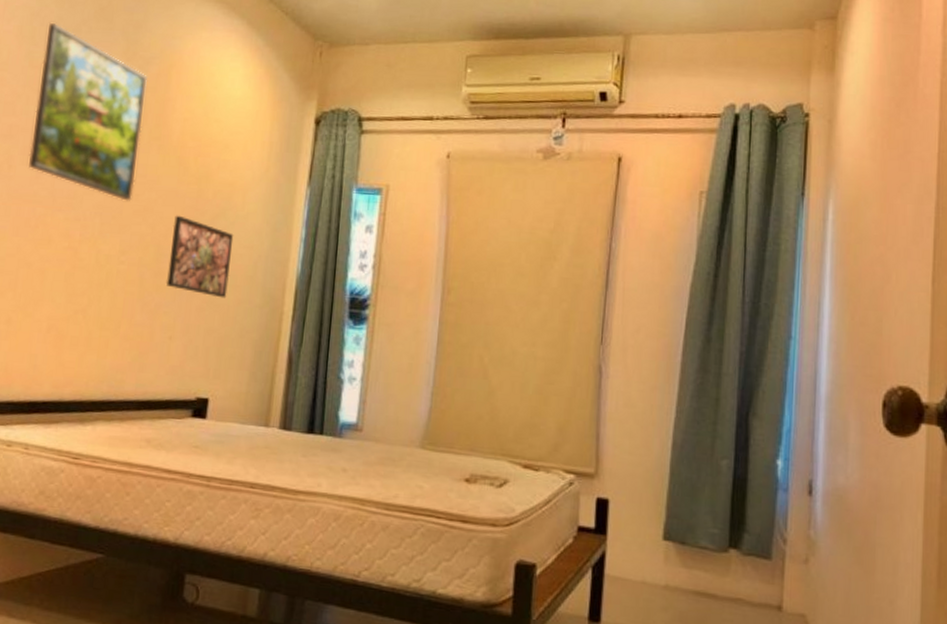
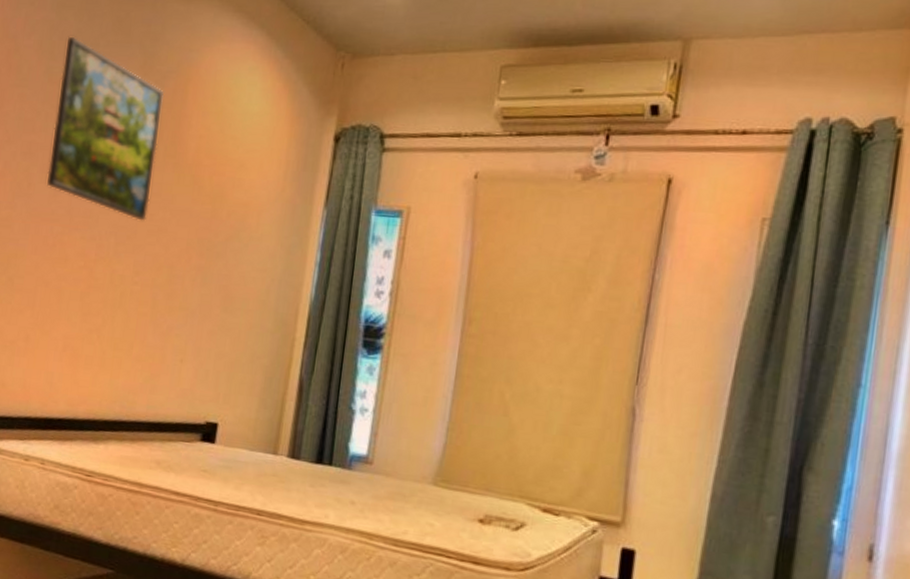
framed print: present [165,215,234,299] -> none [178,236,247,323]

